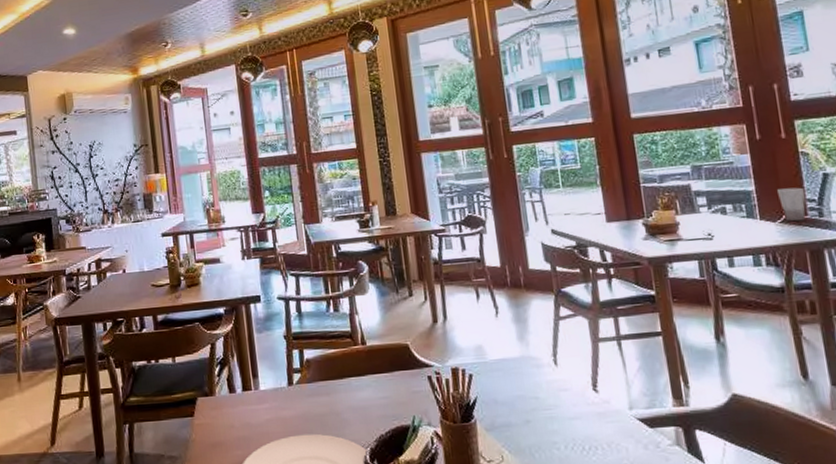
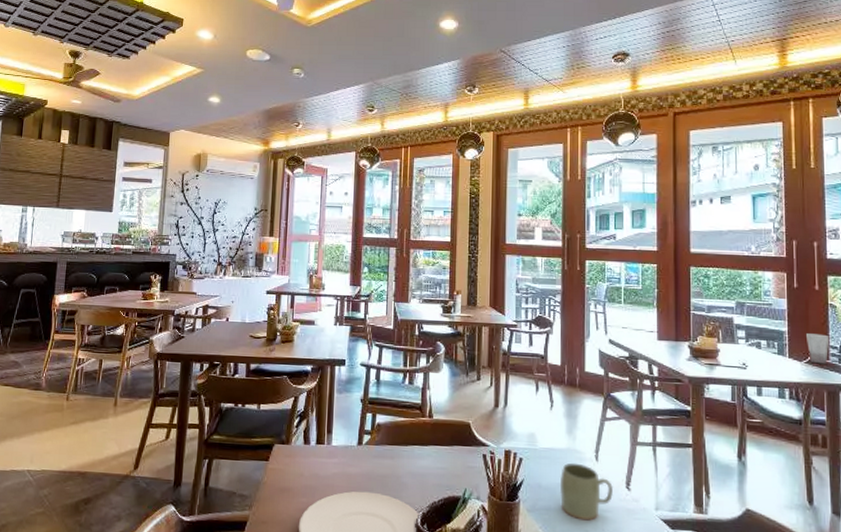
mug: none [517,371,580,431] -> present [559,462,613,520]

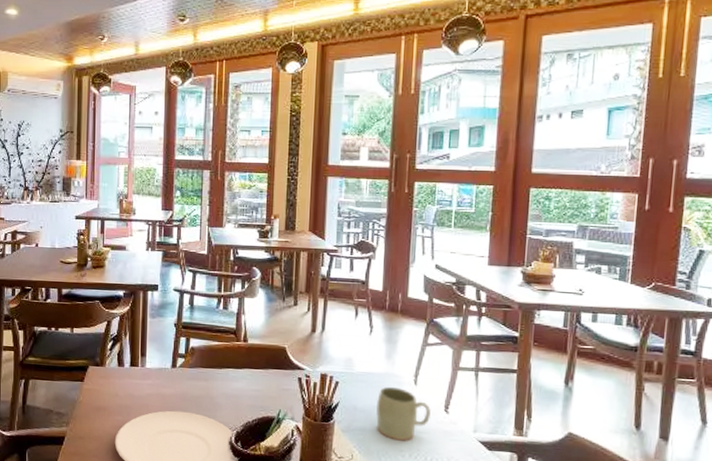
cup: present [806,333,830,364] -> none [652,258,679,291]

